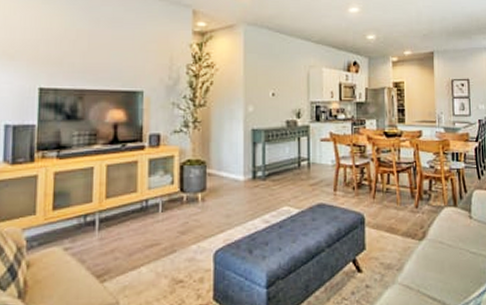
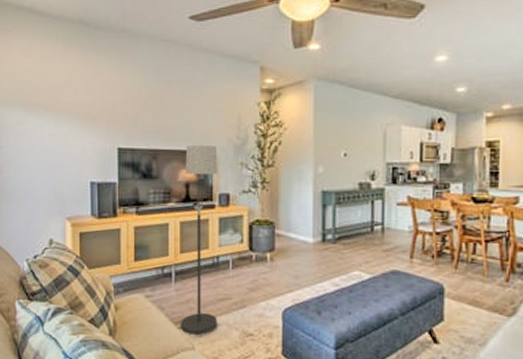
floor lamp: none [99,85,149,292] -> present [177,145,218,339]

